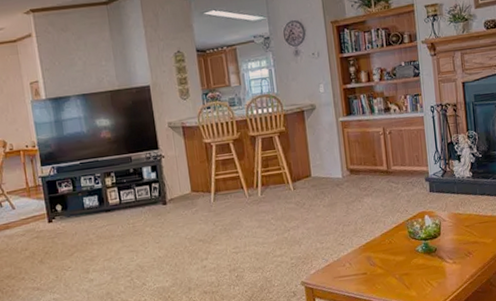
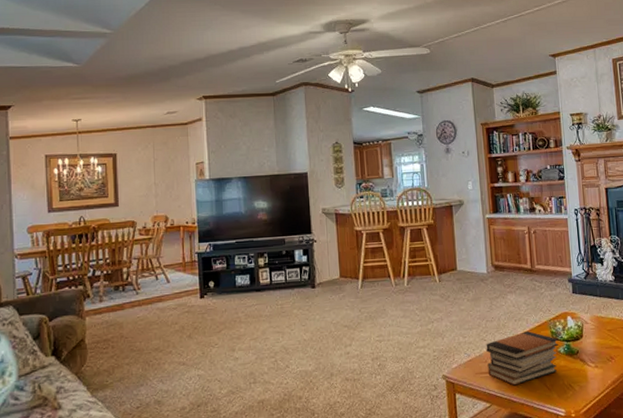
book stack: none [343,232,417,287] -> present [486,331,559,386]

